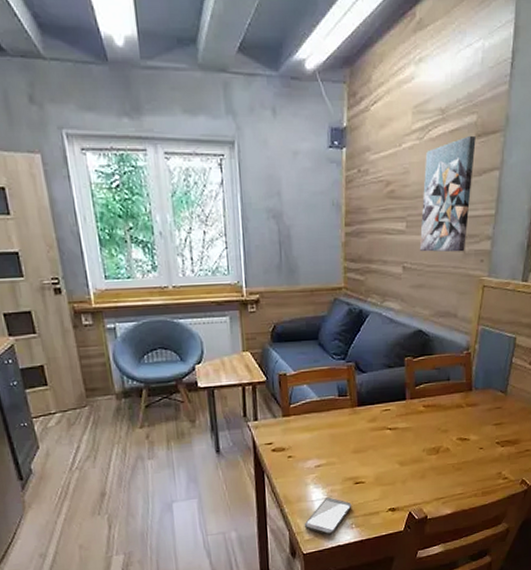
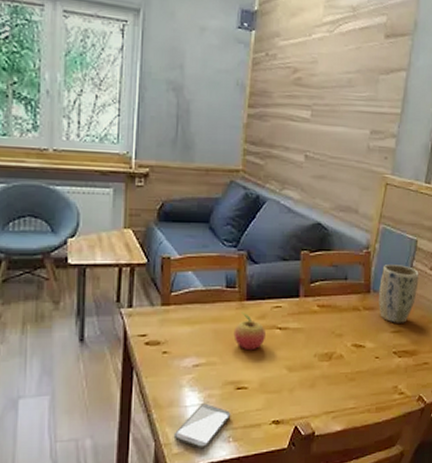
fruit: none [348,417,377,450] -> present [233,312,265,351]
wall art: present [419,135,476,253] -> none [323,34,385,147]
plant pot: none [481,362,518,417] -> present [379,265,419,323]

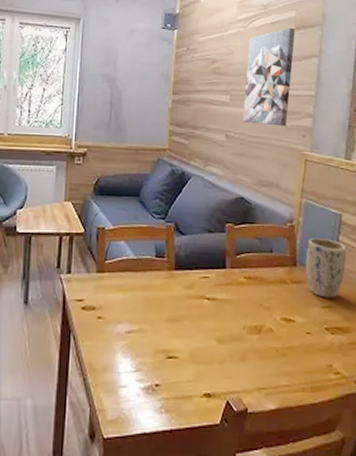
smartphone: present [173,403,231,450] -> none [107,370,163,419]
fruit: present [233,312,265,351] -> none [163,281,194,320]
wall art: none [323,34,385,147] -> present [242,27,295,127]

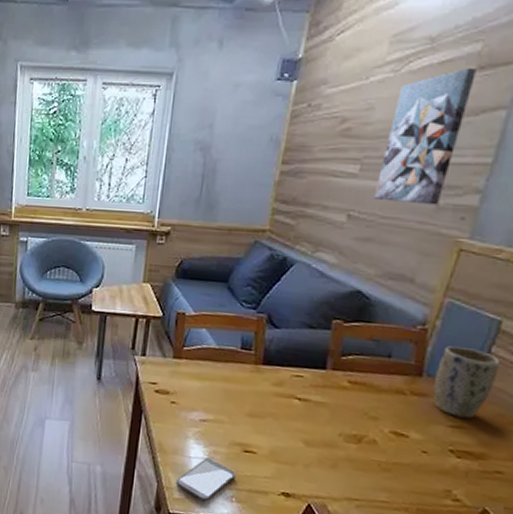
smartphone: none [107,370,163,419] -> present [175,458,236,503]

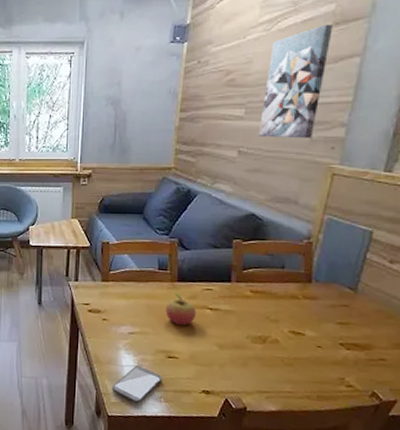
fruit: none [245,376,282,417] -> present [165,292,196,326]
plant pot: present [433,346,500,419] -> none [322,255,375,316]

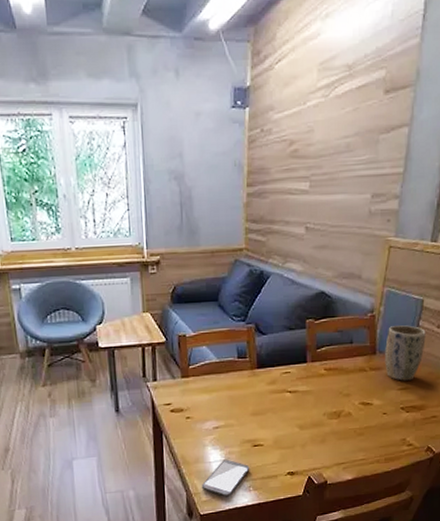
fruit: present [165,292,196,326] -> none [247,379,277,413]
wall art: present [258,24,333,139] -> none [323,91,384,212]
plant pot: none [322,255,375,316] -> present [385,325,426,381]

